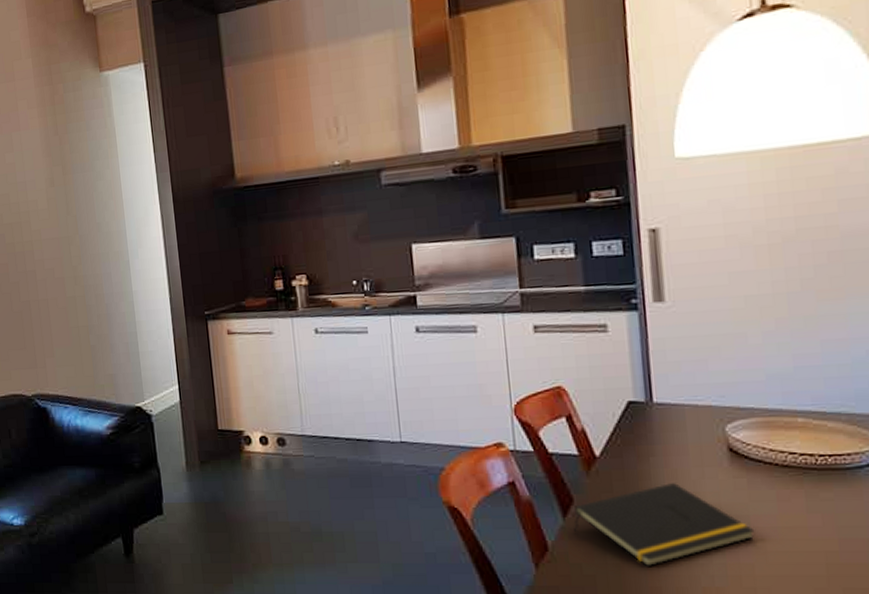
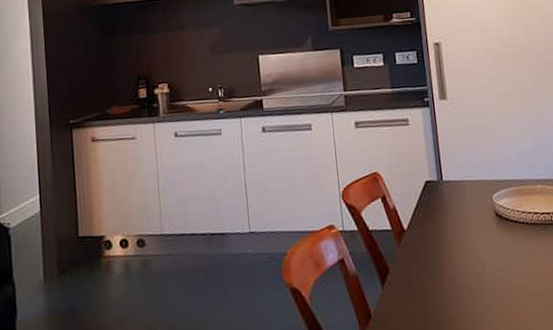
notepad: present [574,483,755,566] -> none [390,246,517,320]

